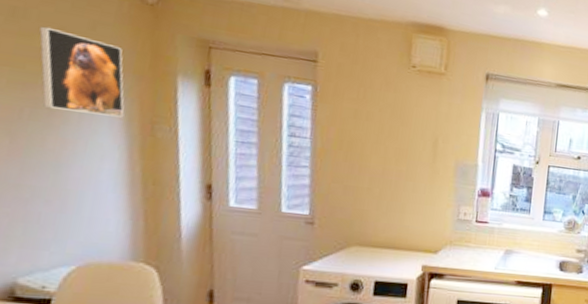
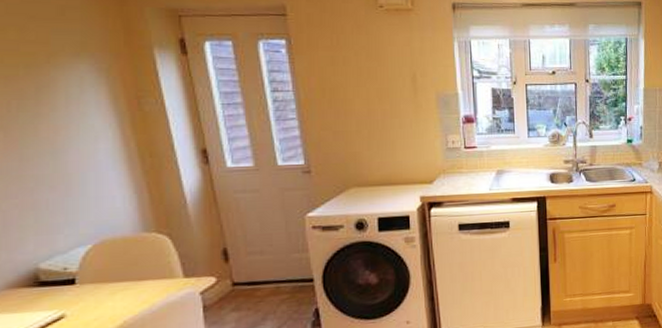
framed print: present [39,26,124,118] -> none [10,18,109,97]

